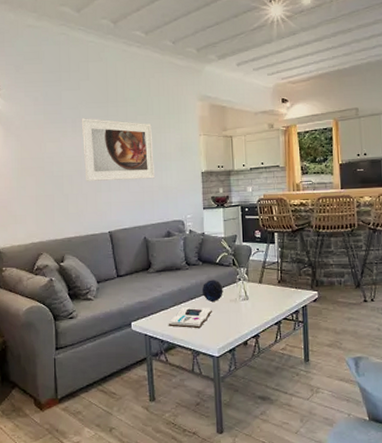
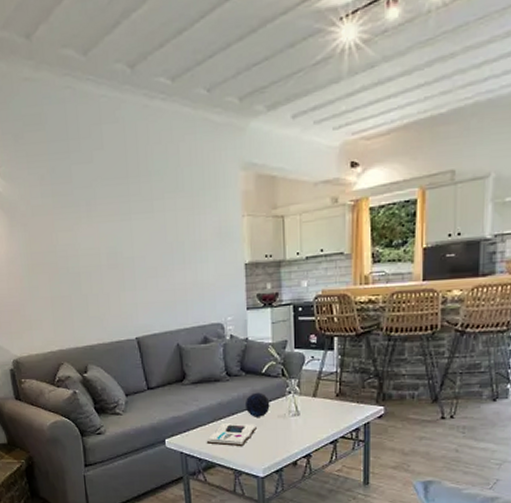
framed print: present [81,118,154,181] -> none [96,199,188,278]

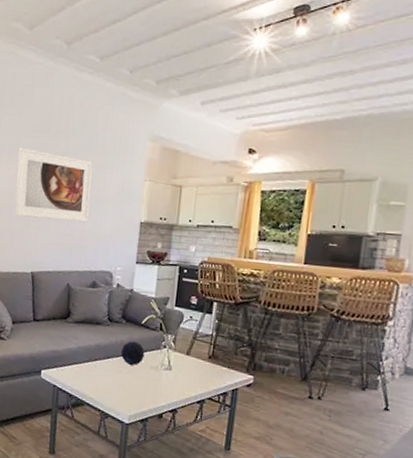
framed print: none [96,199,188,278] -> present [15,147,93,222]
book: present [206,423,257,447] -> none [79,365,129,391]

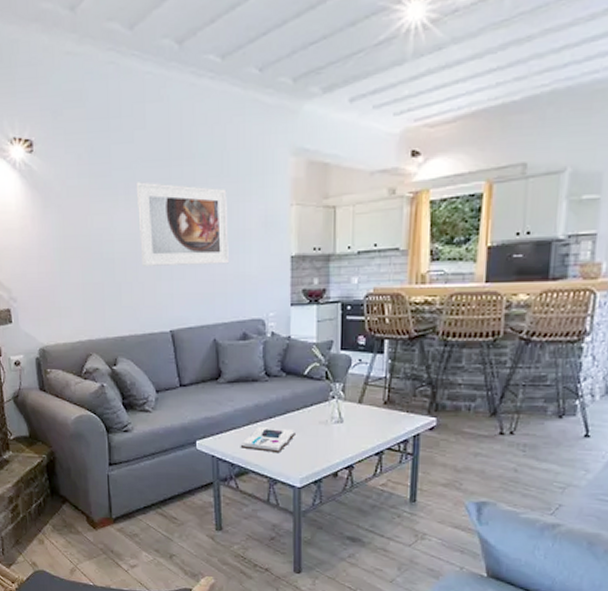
book: none [79,365,129,391] -> present [240,427,295,454]
decorative orb: present [120,341,145,365] -> none [283,395,311,422]

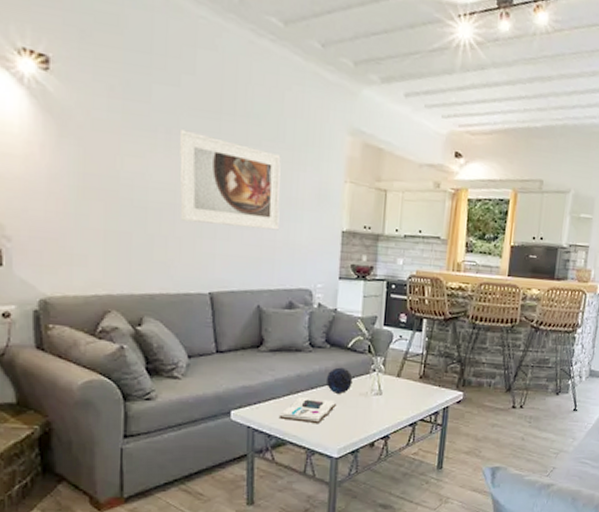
decorative orb: none [283,395,311,422] -> present [326,367,353,394]

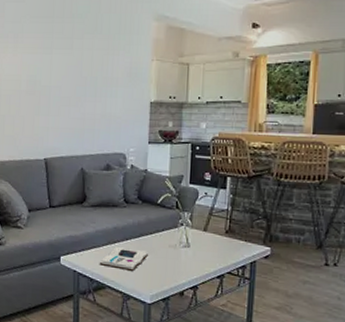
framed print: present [179,129,281,231] -> none [23,34,99,105]
decorative orb: present [326,367,353,394] -> none [138,221,163,245]

